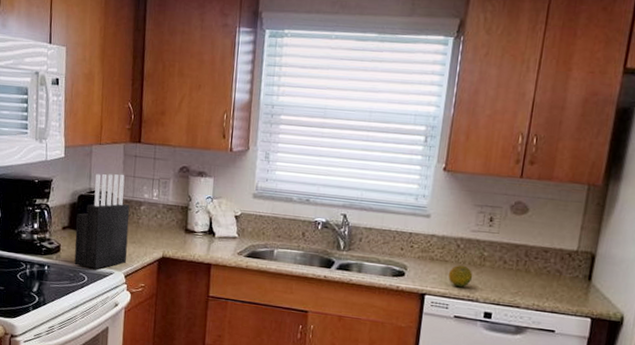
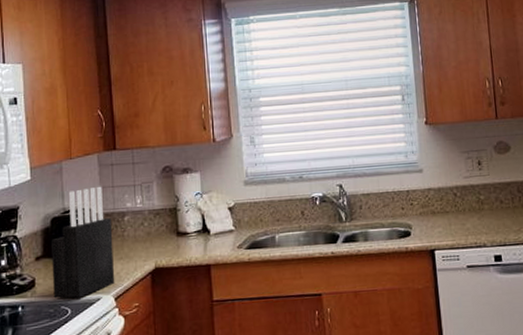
fruit: present [448,265,473,287] -> none [451,213,476,235]

